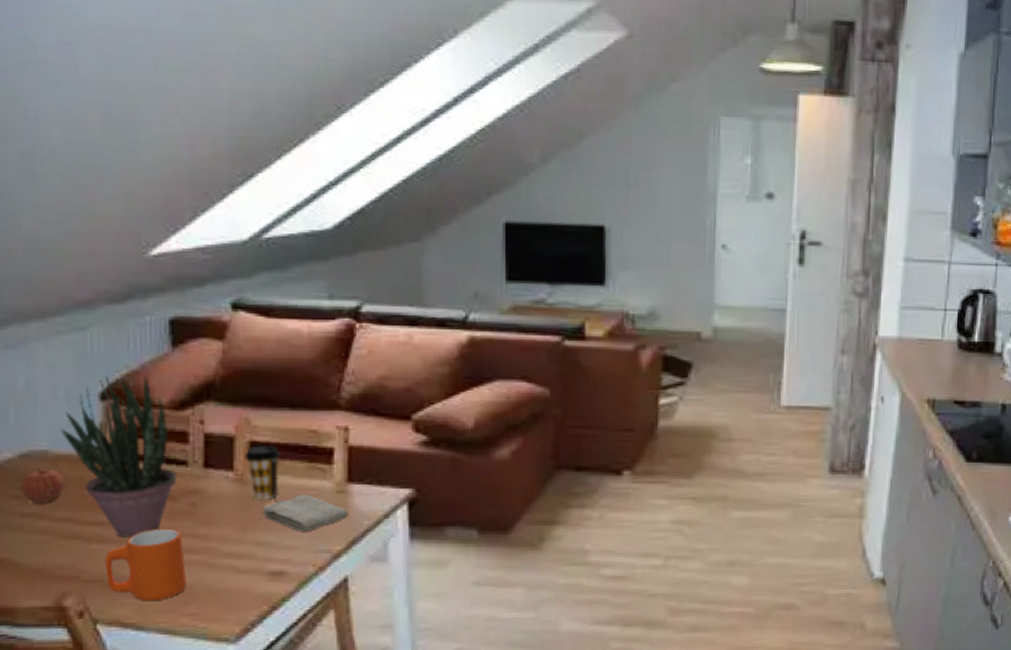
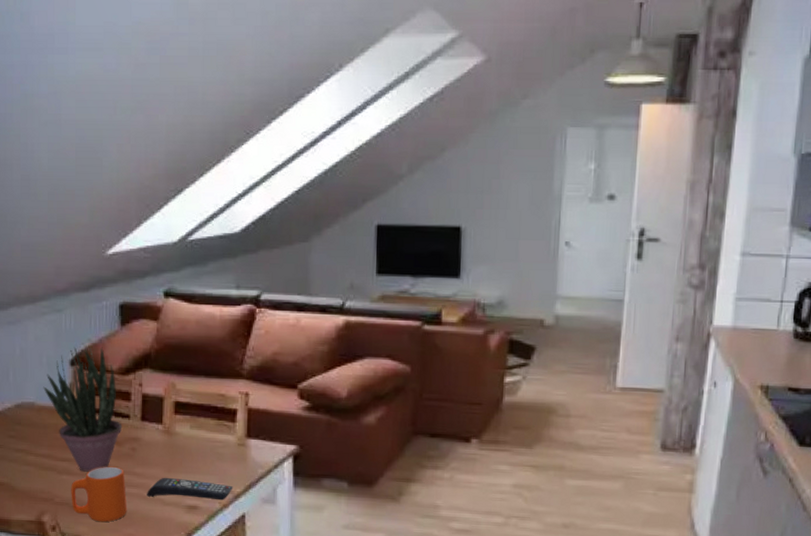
apple: present [20,468,65,504] -> none [16,415,45,443]
remote control: none [214,537,331,564] -> present [147,477,233,501]
coffee cup: present [244,445,280,500] -> none [170,405,197,448]
washcloth: present [262,493,348,531] -> none [182,445,247,475]

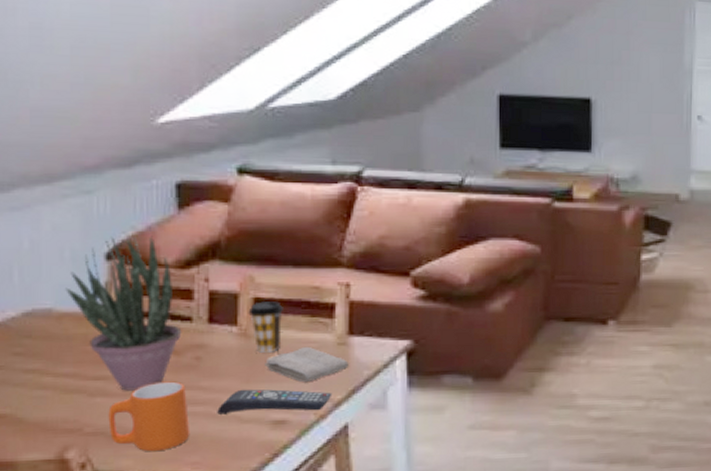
coffee cup: none [170,405,197,448] -> present [248,301,283,353]
washcloth: none [182,445,247,475] -> present [265,346,349,382]

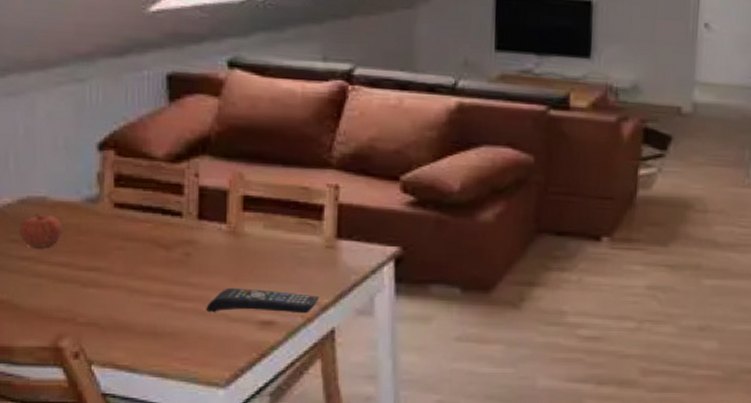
apple: none [23,325,69,360] -> present [19,213,63,248]
potted plant: present [65,236,182,391] -> none [59,127,172,284]
mug: present [108,381,189,452] -> none [100,276,178,346]
coffee cup: present [248,301,283,353] -> none [237,200,272,252]
washcloth: present [265,346,349,382] -> none [253,247,336,284]

